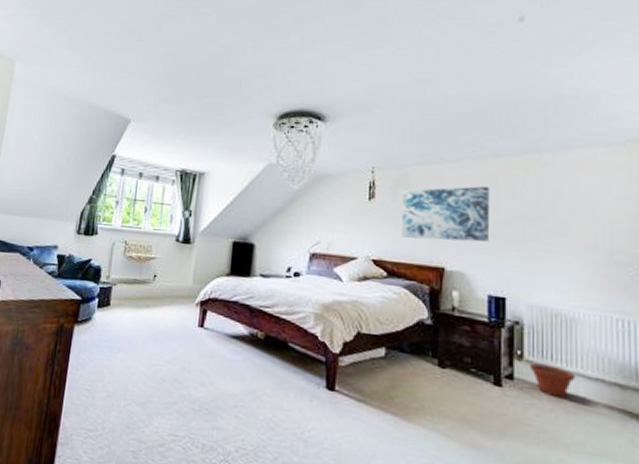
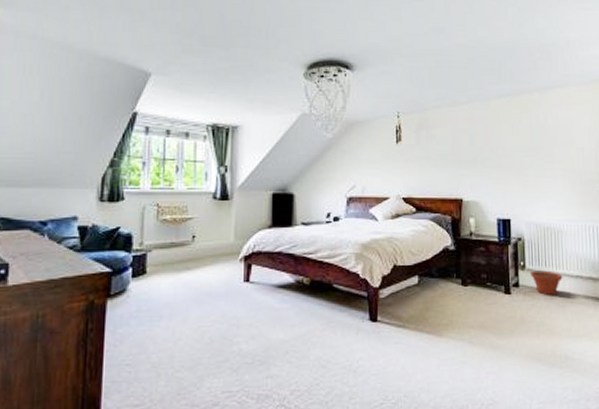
wall art: present [401,186,489,242] -> none [425,124,495,175]

